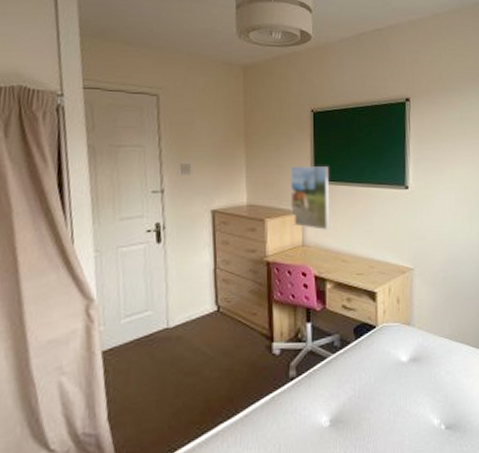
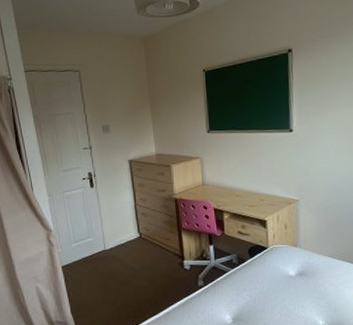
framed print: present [290,165,330,230] -> none [188,118,225,171]

